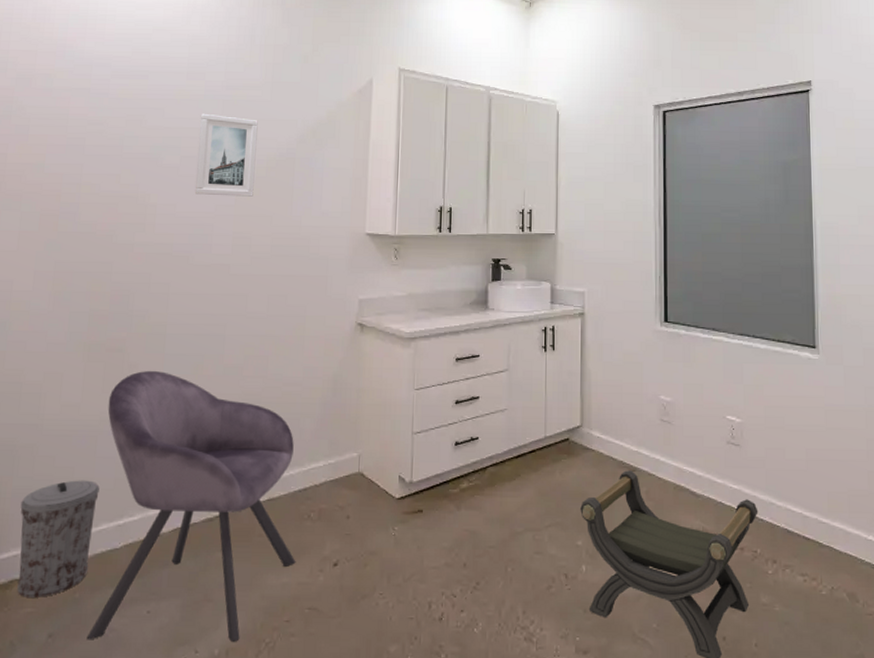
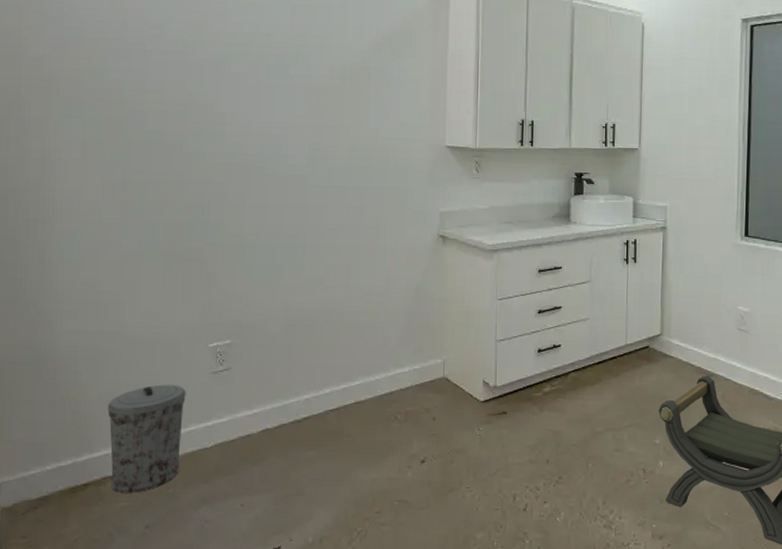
chair: present [86,370,296,642] -> none [183,279,385,531]
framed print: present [194,113,258,197] -> none [266,18,330,107]

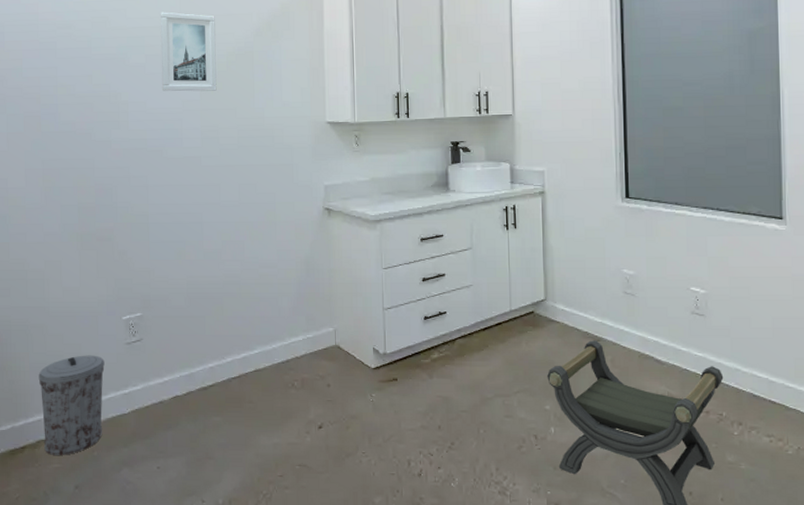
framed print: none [266,18,330,107] -> present [160,12,217,92]

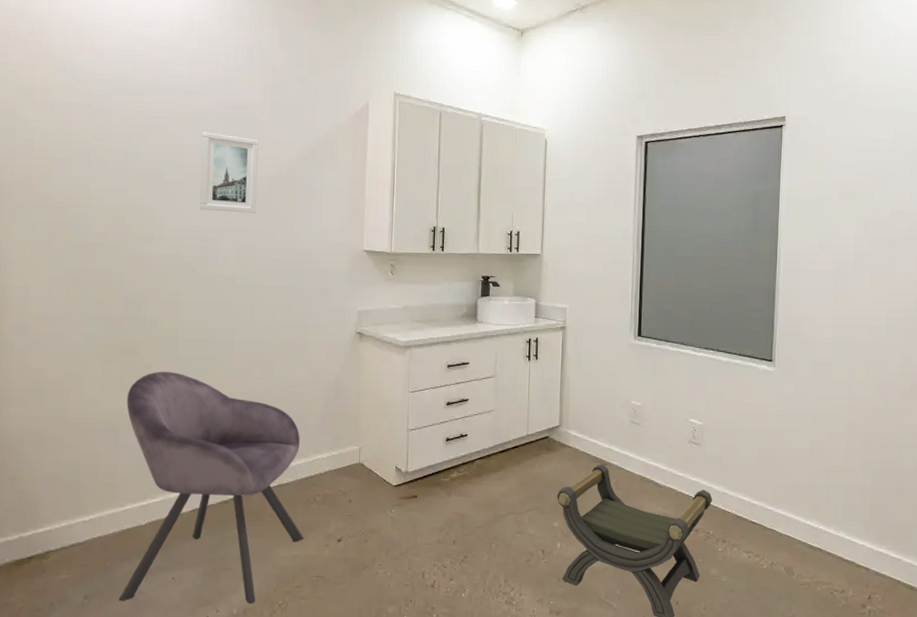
trash can: present [38,355,105,455] -> none [51,466,123,566]
chair: none [104,256,285,493] -> present [119,371,304,603]

